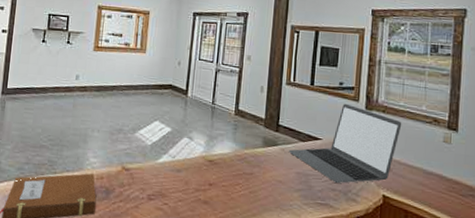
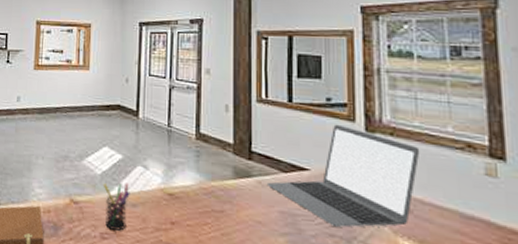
pen holder: none [152,152,176,192] -> present [103,183,130,231]

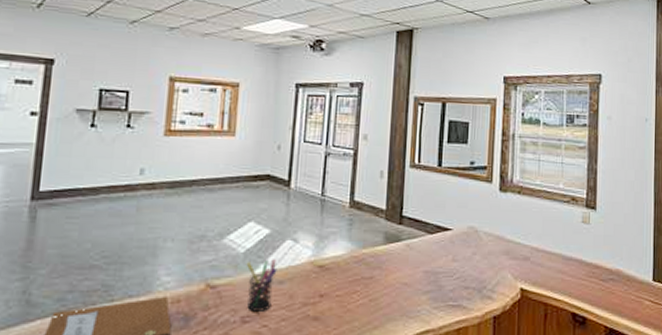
laptop: present [266,124,420,227] -> none [414,186,539,279]

